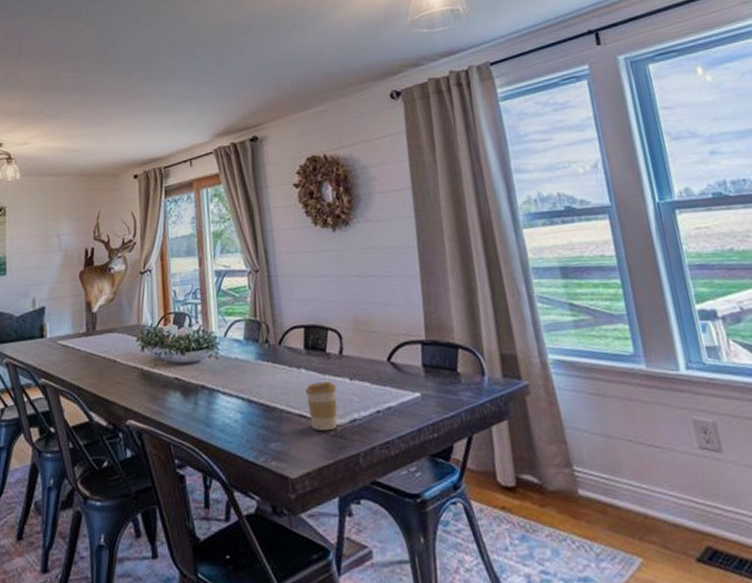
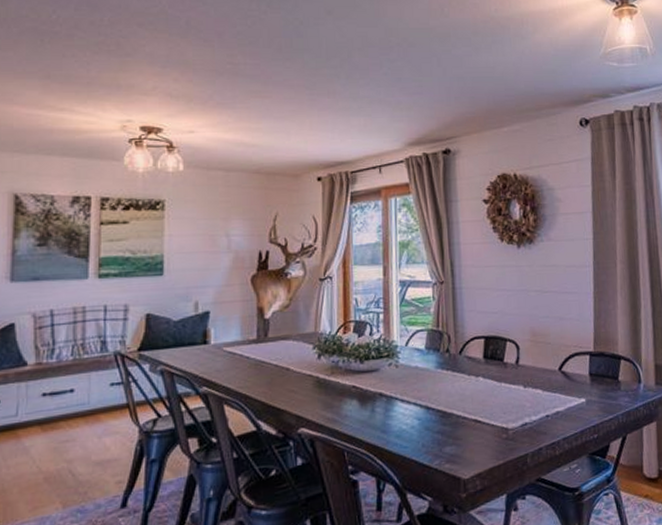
coffee cup: present [305,381,338,431] -> none [482,389,512,435]

